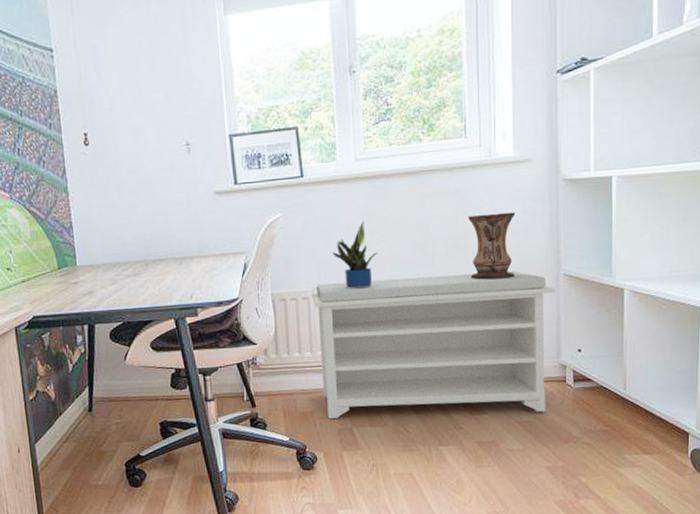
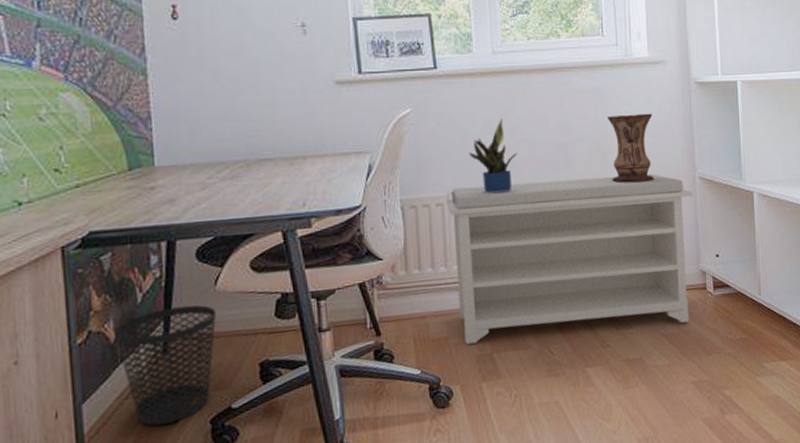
wastebasket: none [54,375,127,464] -> present [114,305,217,426]

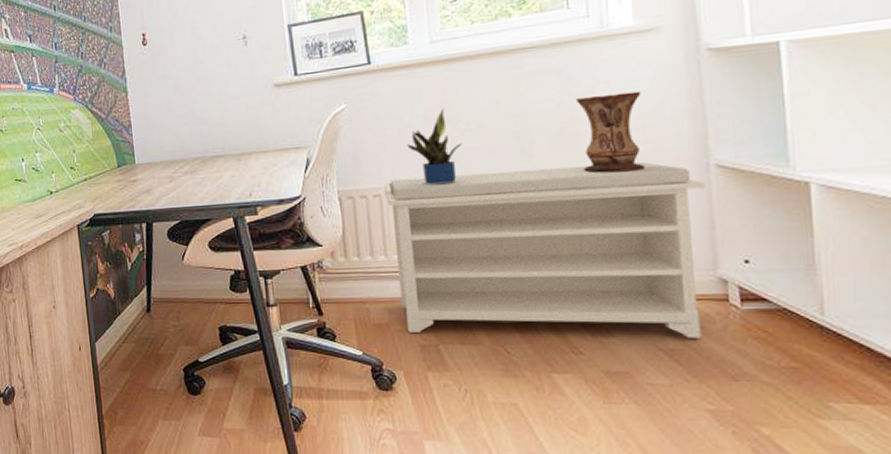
wastebasket: present [114,305,217,426] -> none [114,274,185,366]

